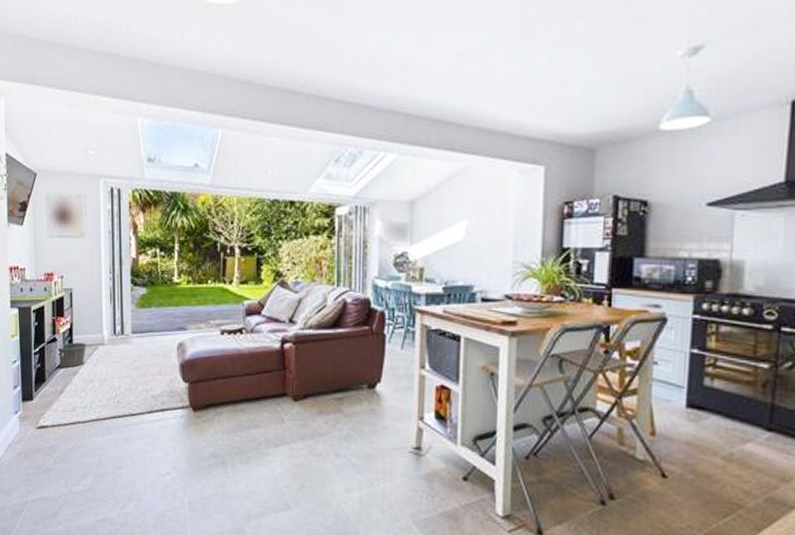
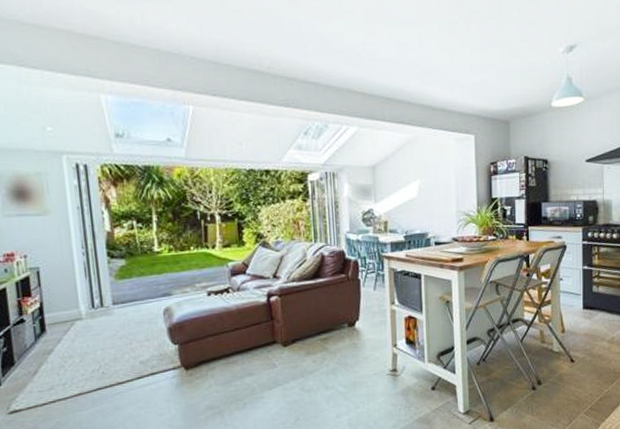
basket: present [56,342,86,368] -> none [25,320,61,349]

